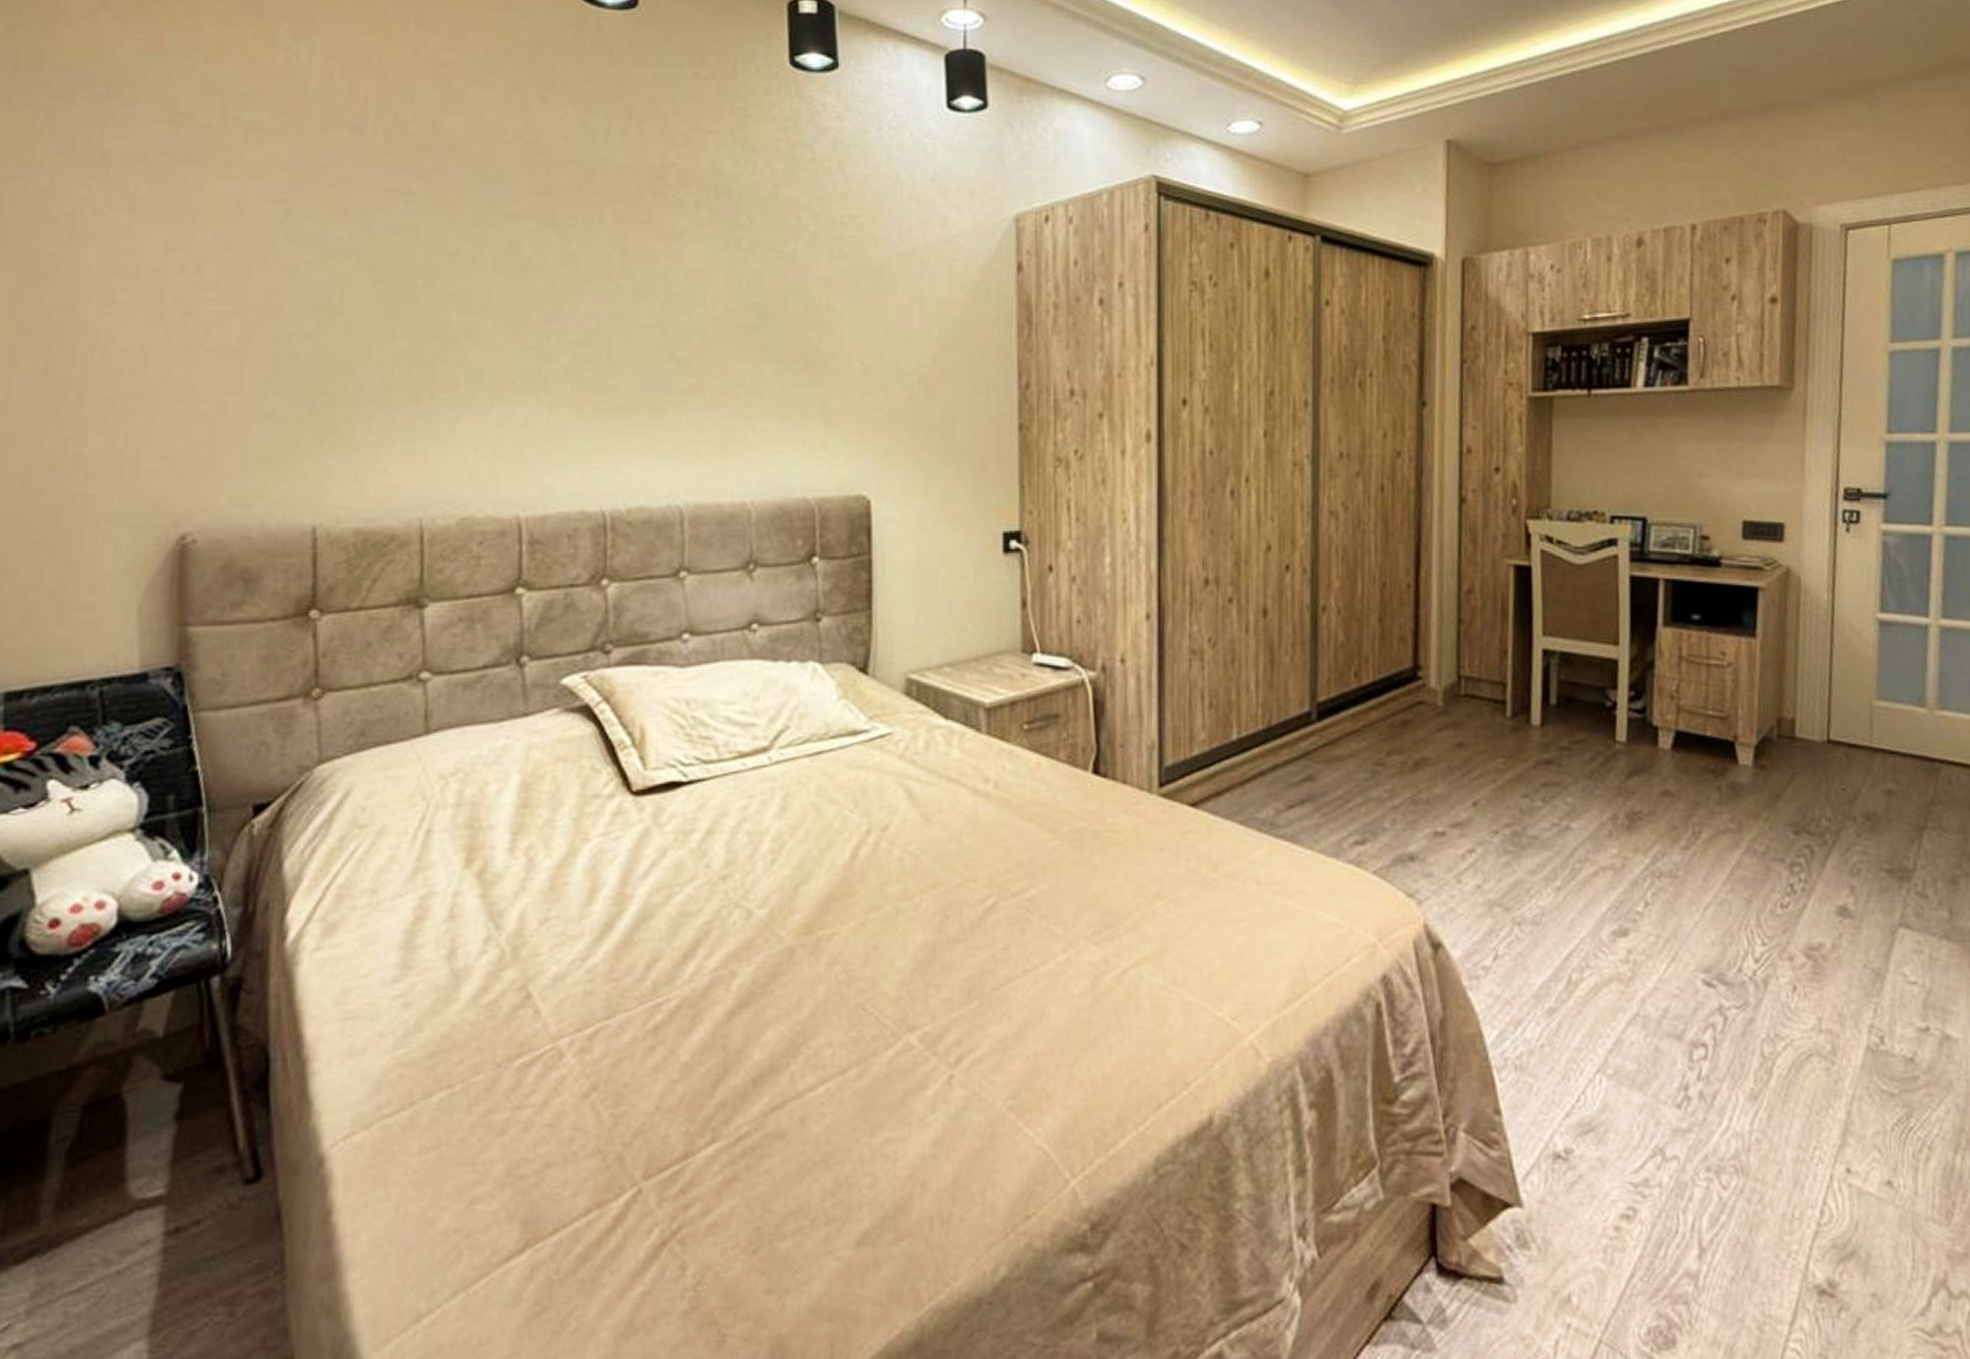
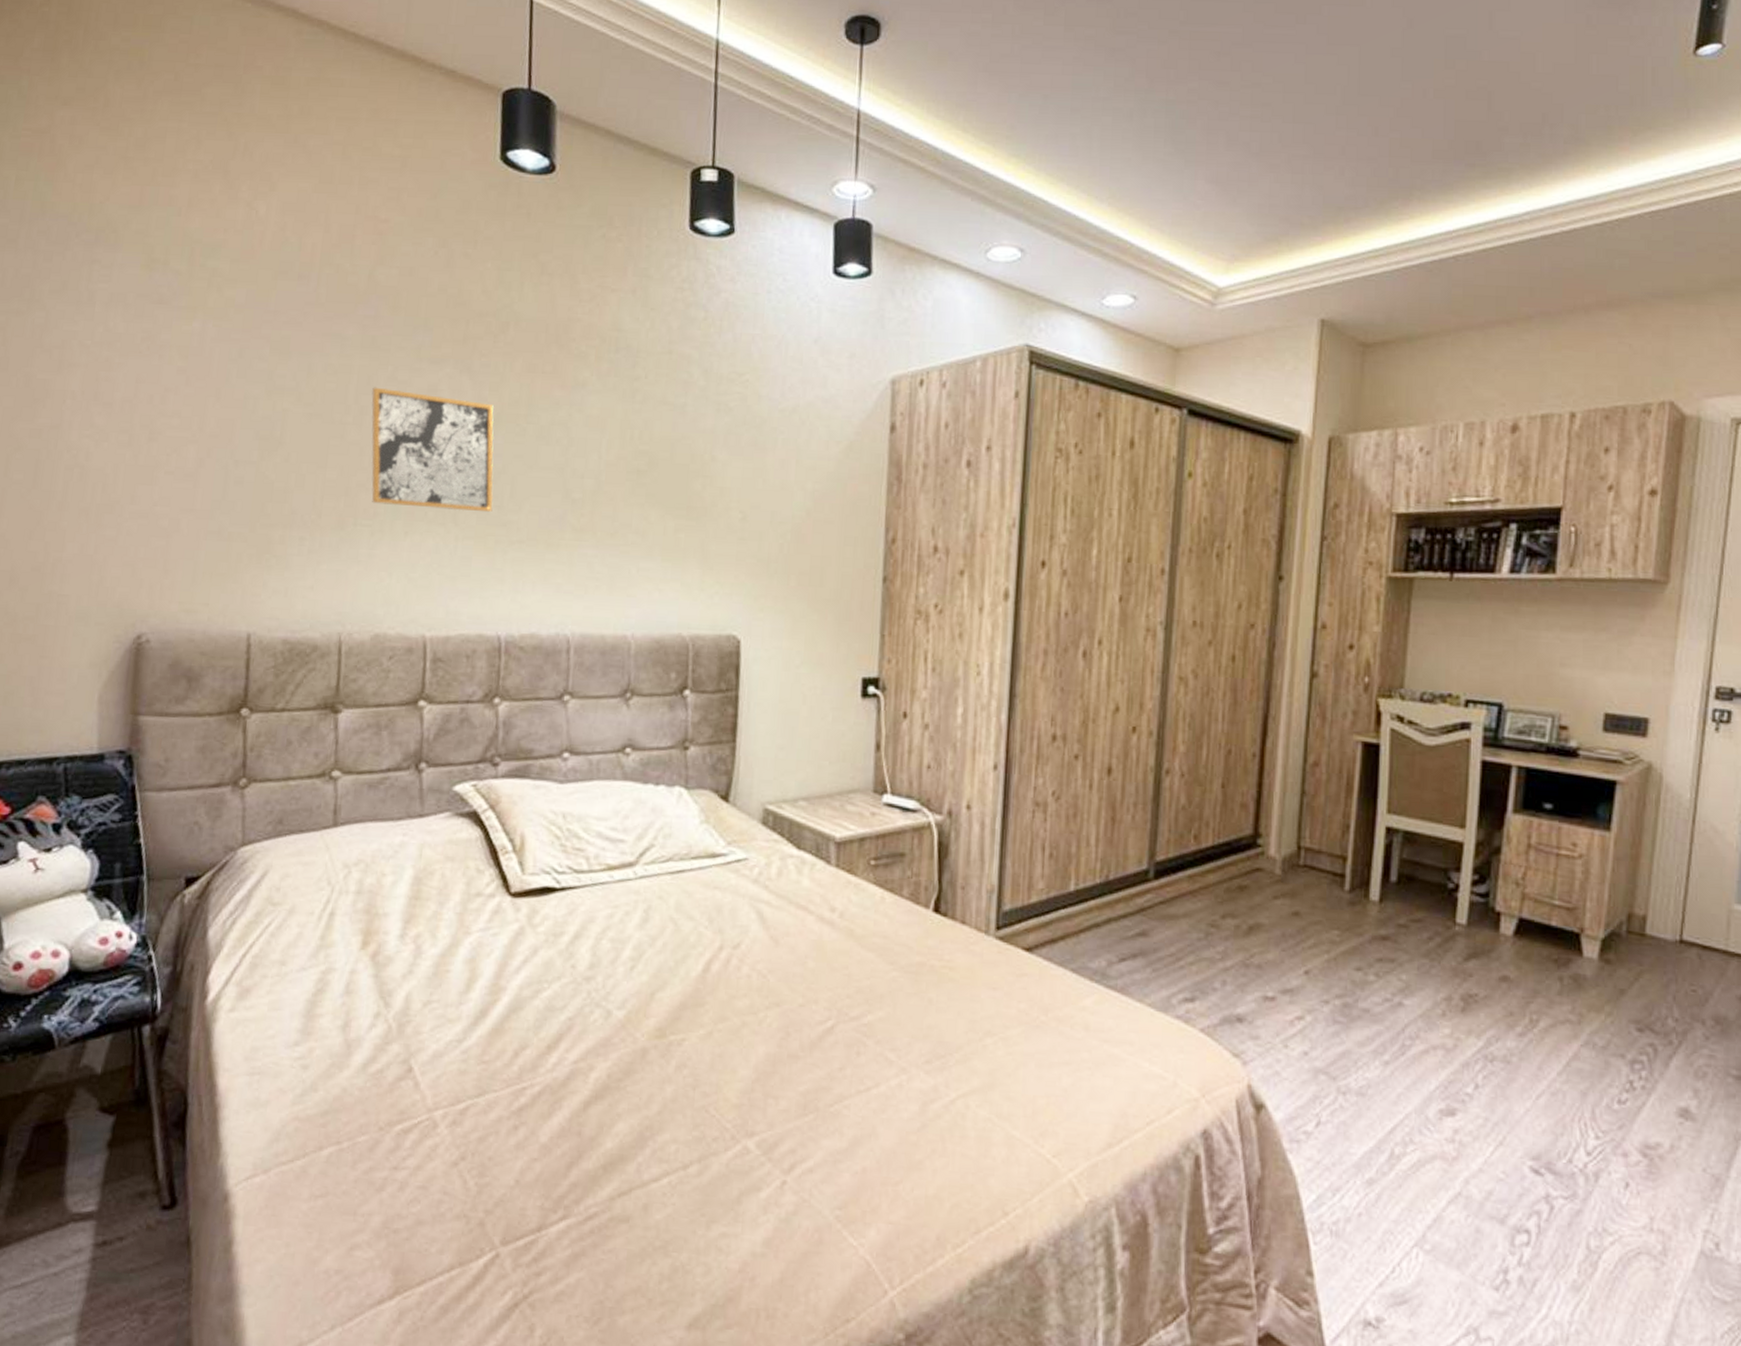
wall art: none [443,246,589,378] -> present [371,387,494,513]

